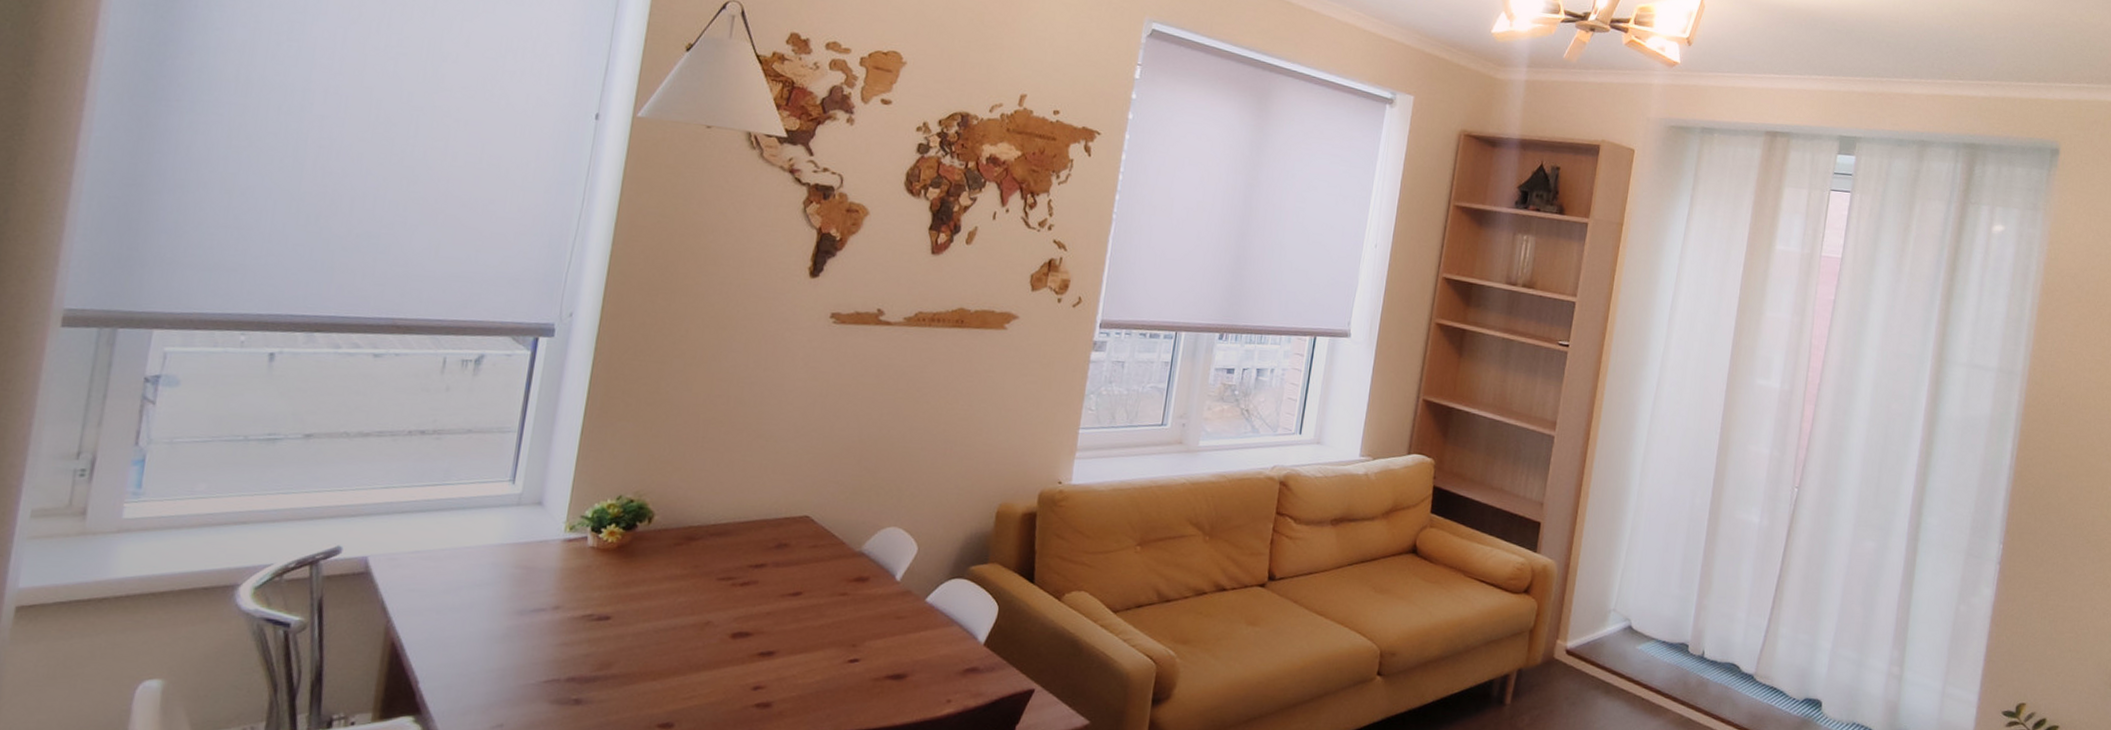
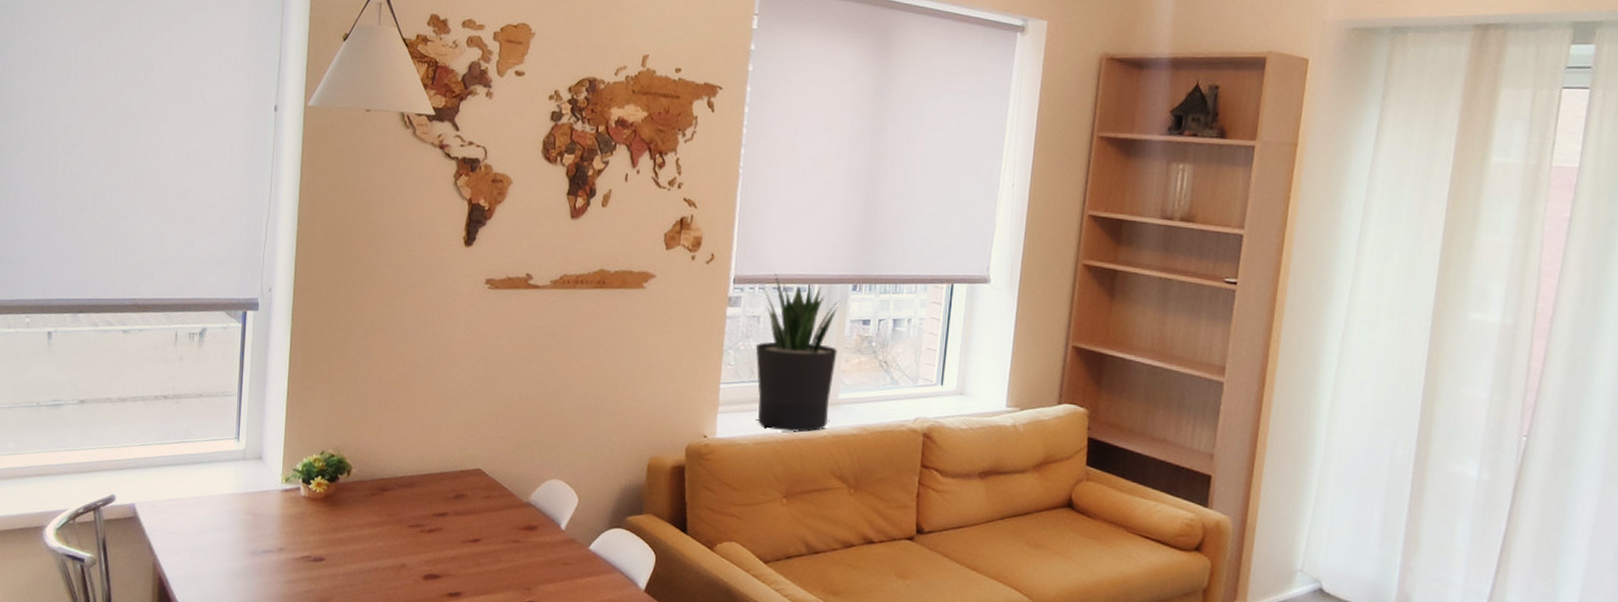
planter: none [1116,319,1205,480] -> present [755,273,839,433]

